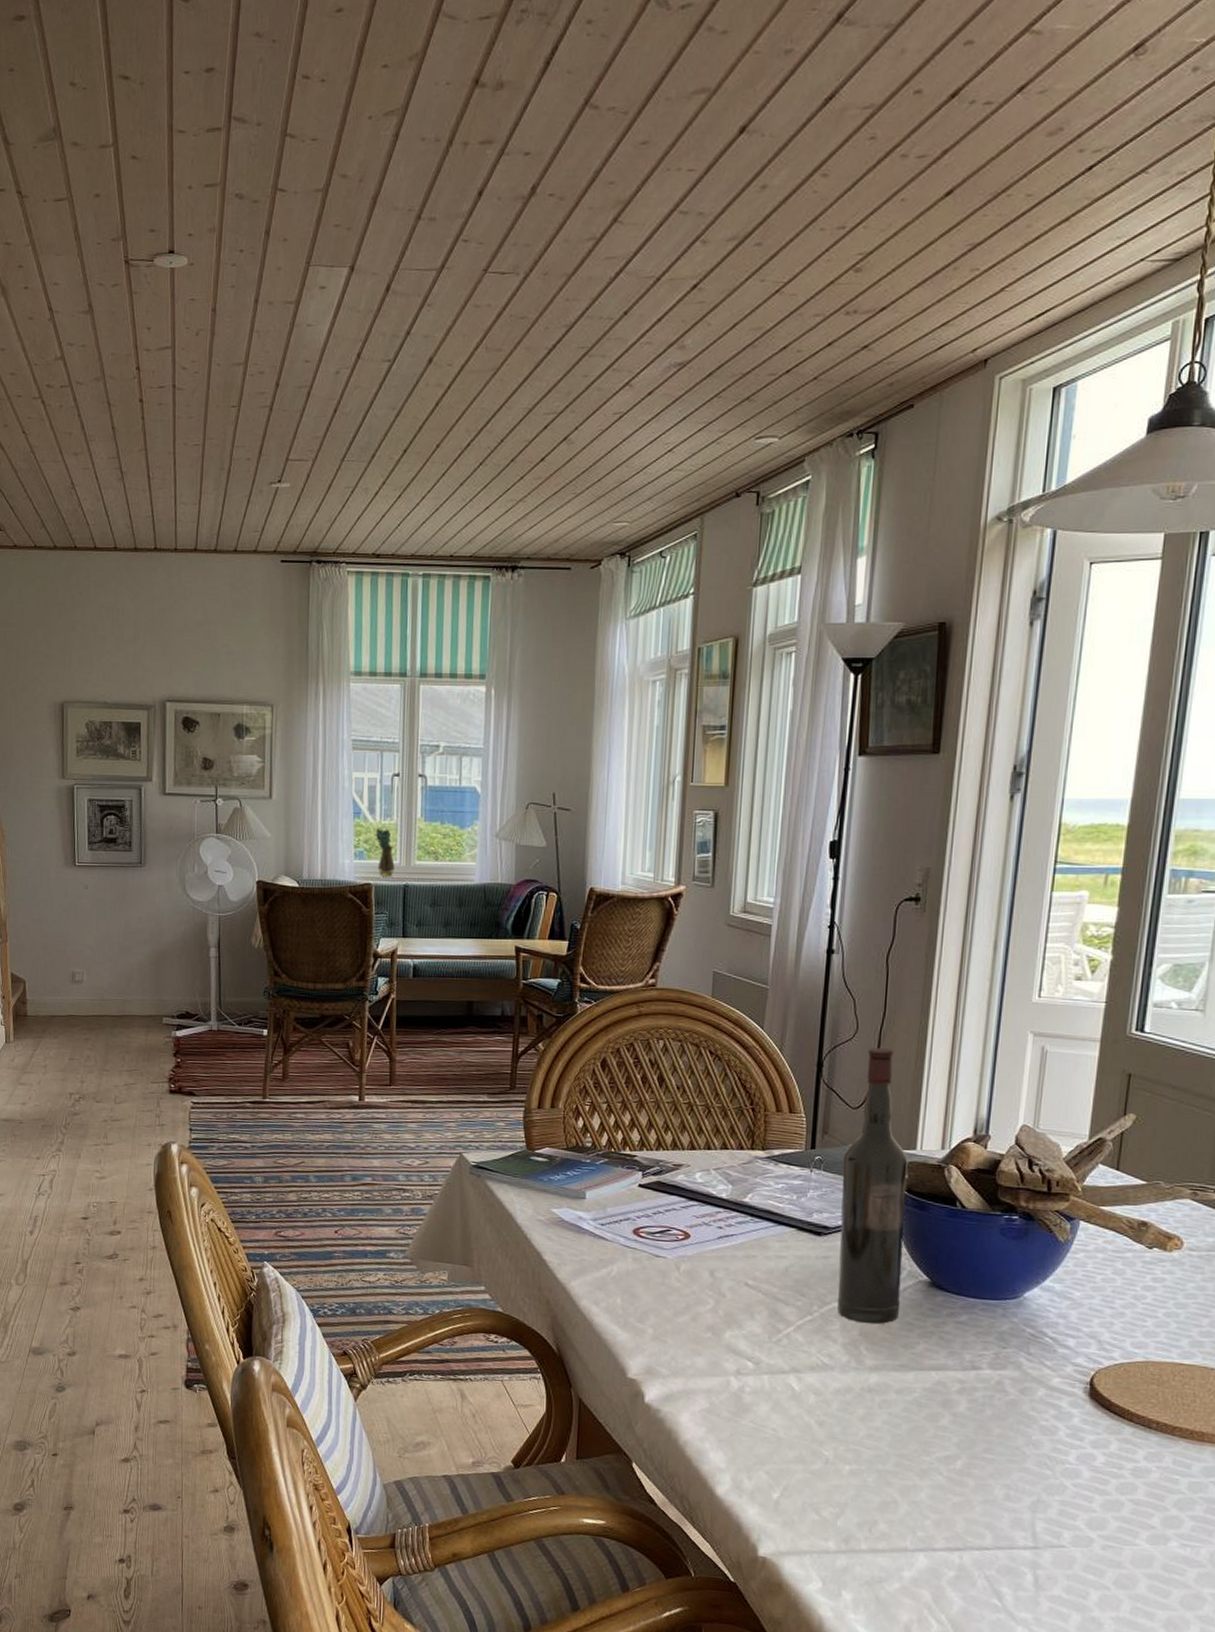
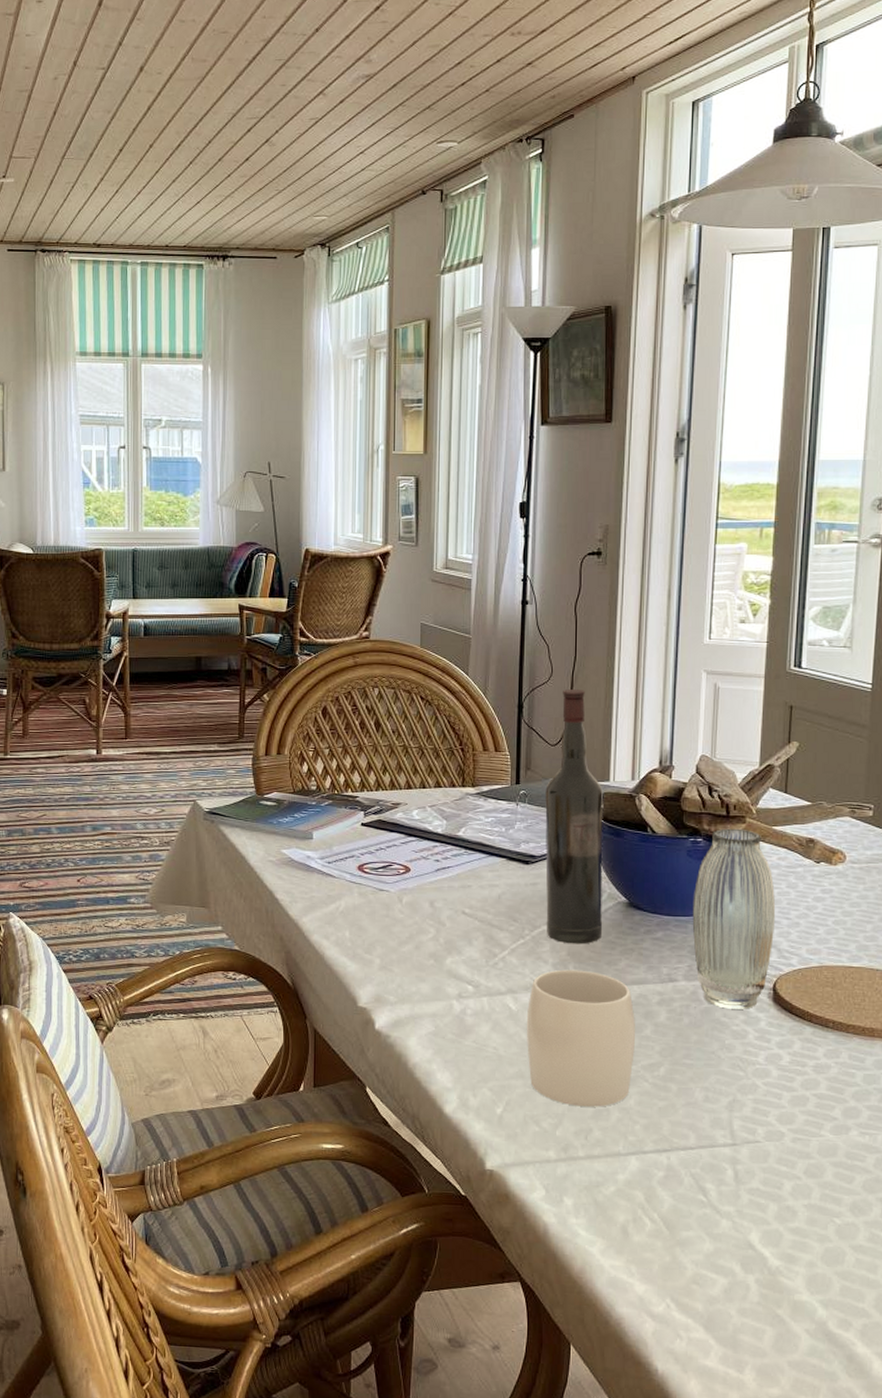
vase: present [375,826,395,877] -> none [104,495,123,543]
mug: none [809,1350,932,1499] -> present [526,969,636,1107]
vase: none [1001,1206,1099,1404] -> present [692,828,776,1009]

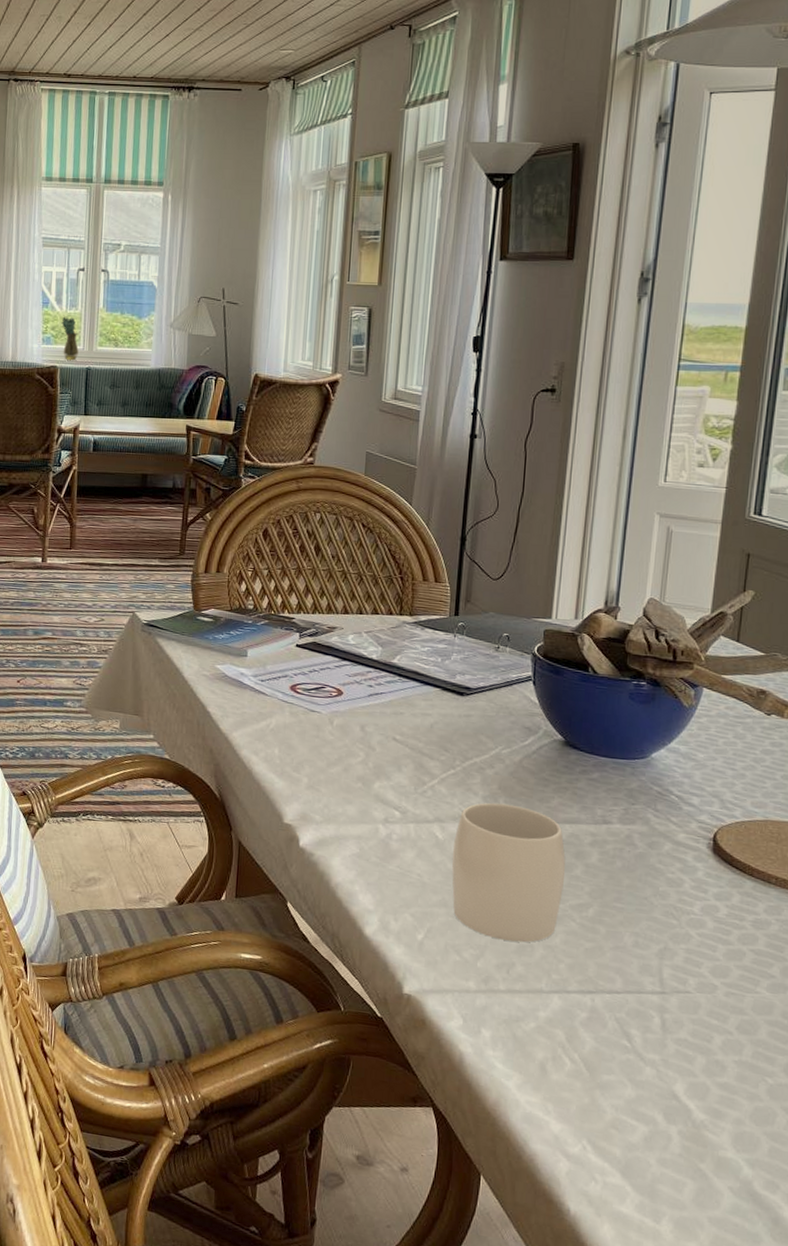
vase: none [104,495,123,543] -> present [61,315,79,361]
wine bottle: present [545,689,603,944] -> none [477,524,544,779]
vase: present [692,828,776,1009] -> none [630,673,721,858]

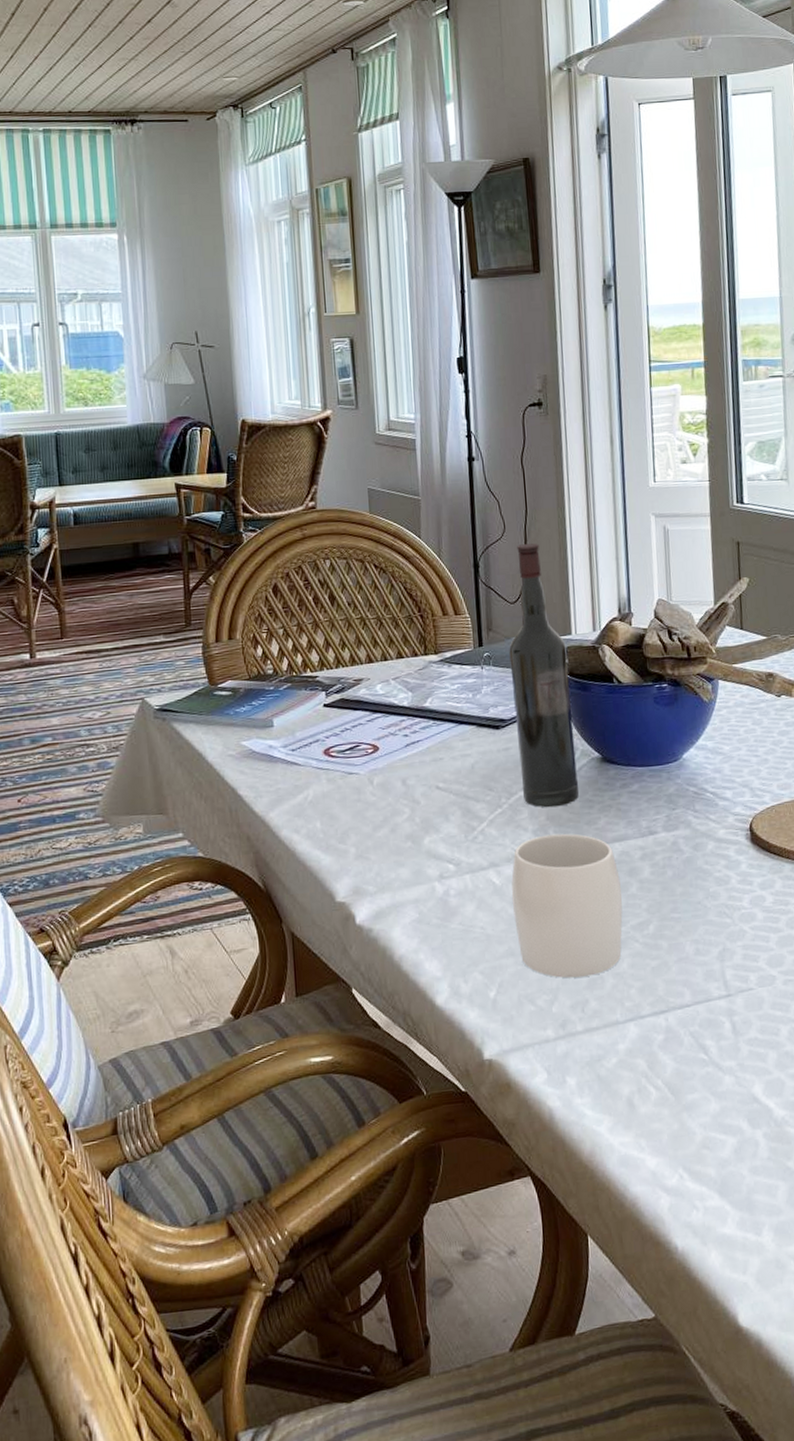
vase: present [61,315,79,361] -> none [20,377,44,427]
wine bottle: none [477,524,544,779] -> present [509,543,579,808]

